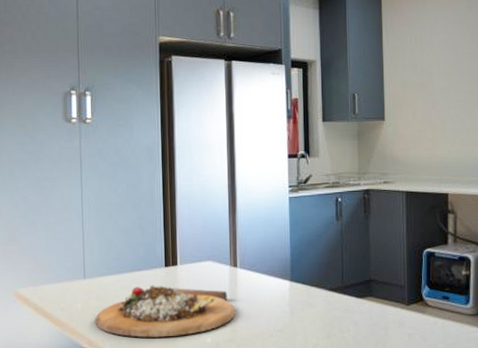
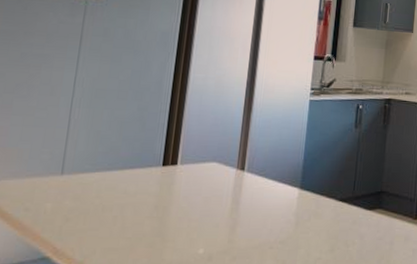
cutting board: present [94,285,236,338] -> none [65,186,237,247]

